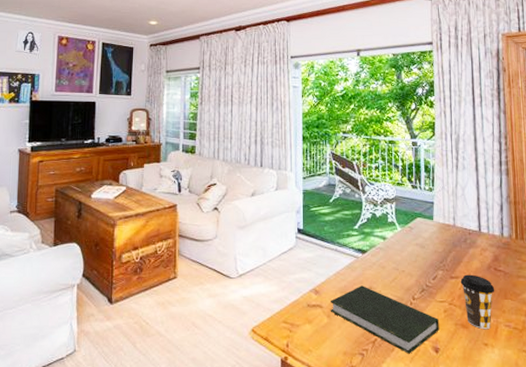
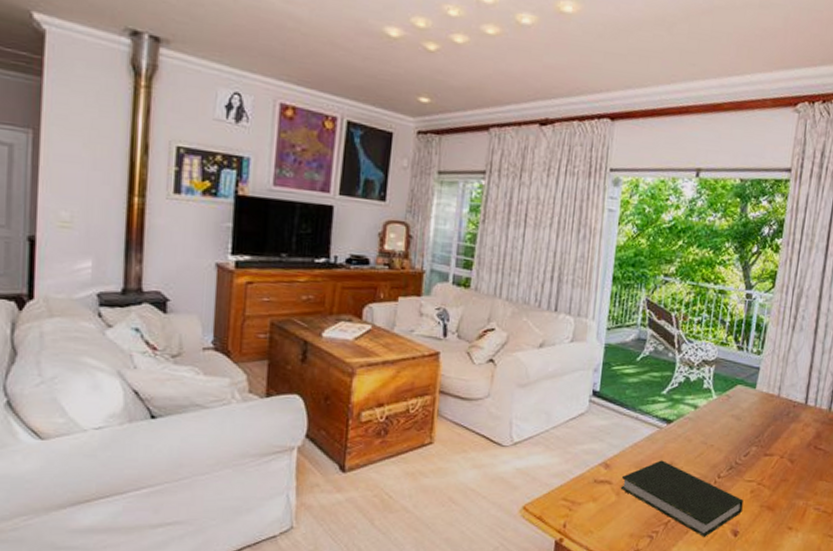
coffee cup: present [460,274,495,330] -> none [774,452,811,513]

